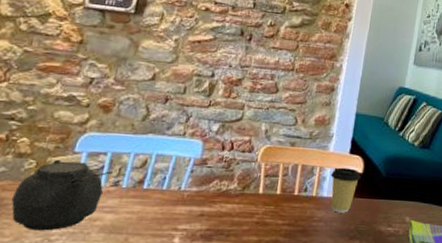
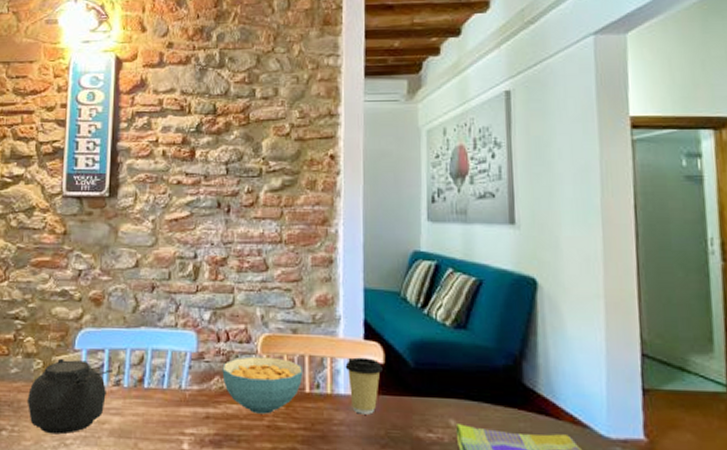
cereal bowl: none [221,164,295,213] -> present [222,356,303,414]

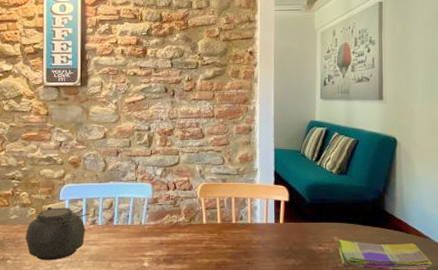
cereal bowl: present [222,356,303,414] -> none [171,200,231,239]
coffee cup: present [345,357,383,415] -> none [261,197,287,236]

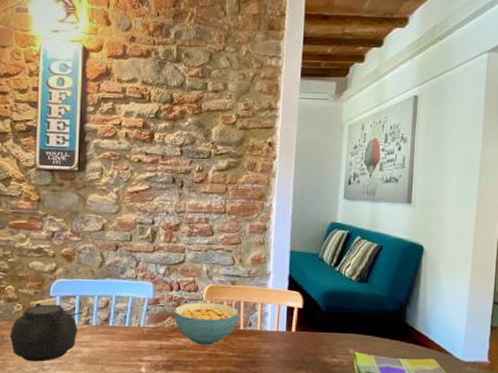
cereal bowl: none [171,200,231,239] -> present [174,302,239,346]

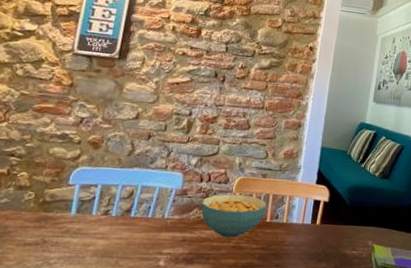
teapot: present [9,303,83,362] -> none [13,191,103,256]

